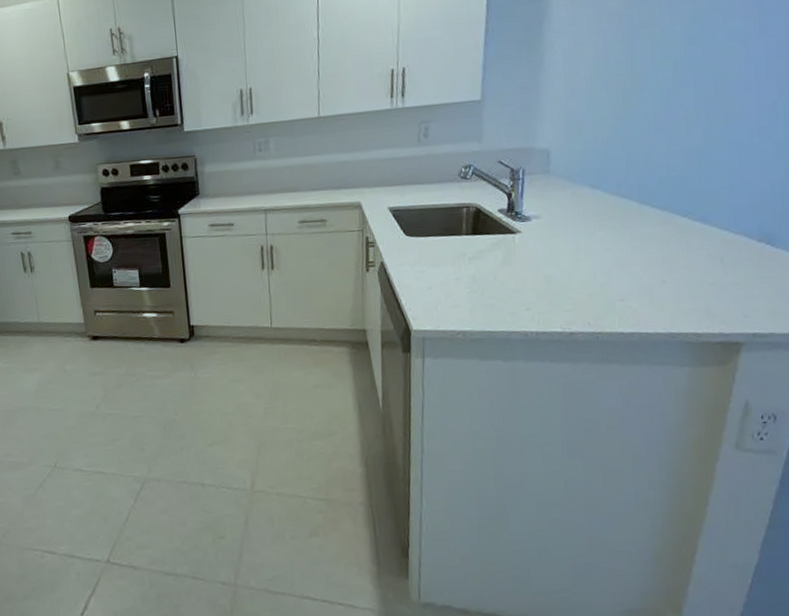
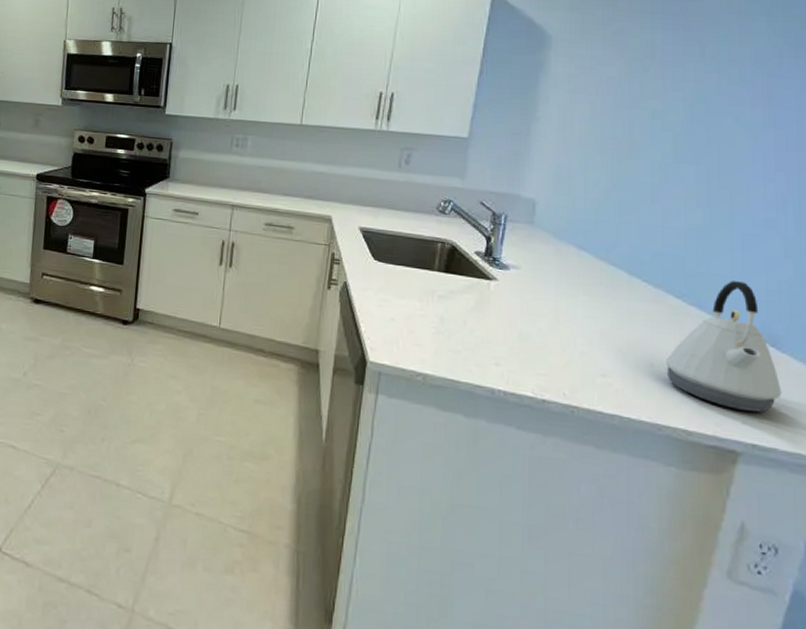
kettle: none [675,190,777,306] -> present [665,281,782,413]

